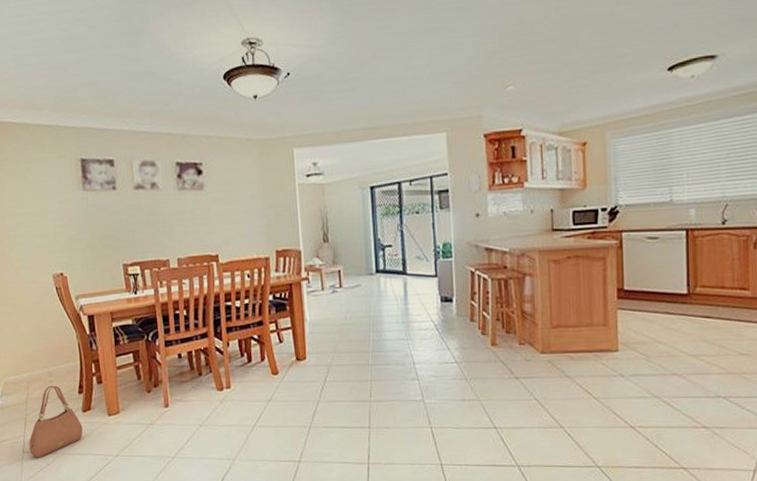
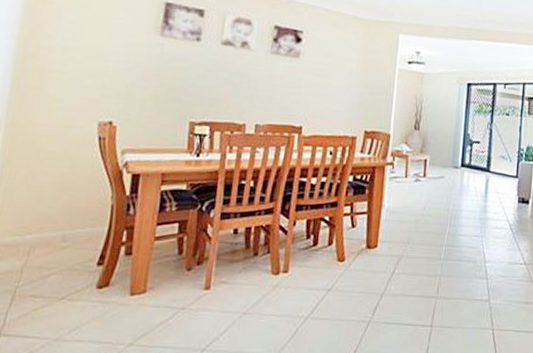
handbag: present [28,385,83,458] -> none [8,252,93,344]

